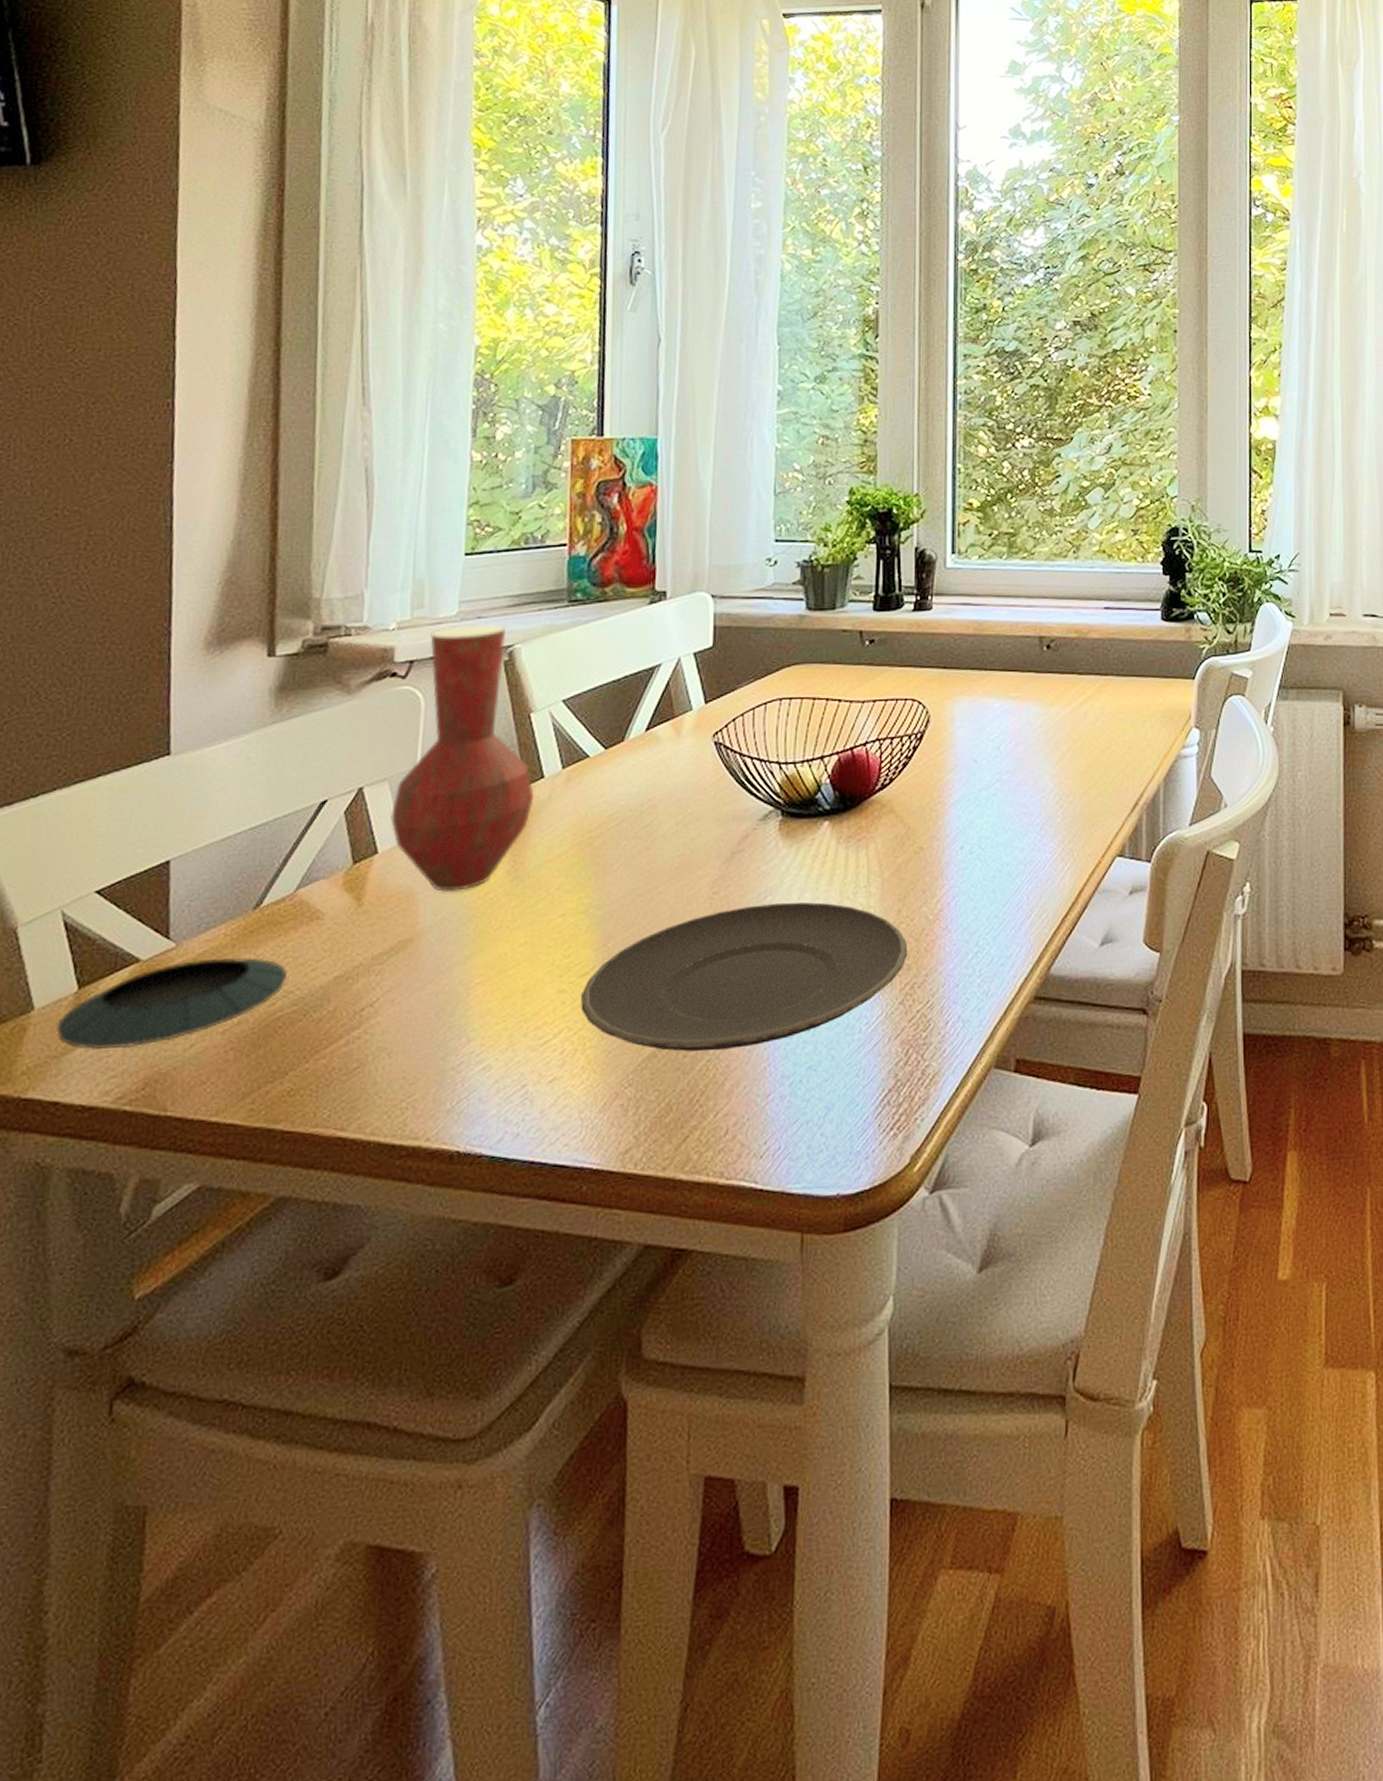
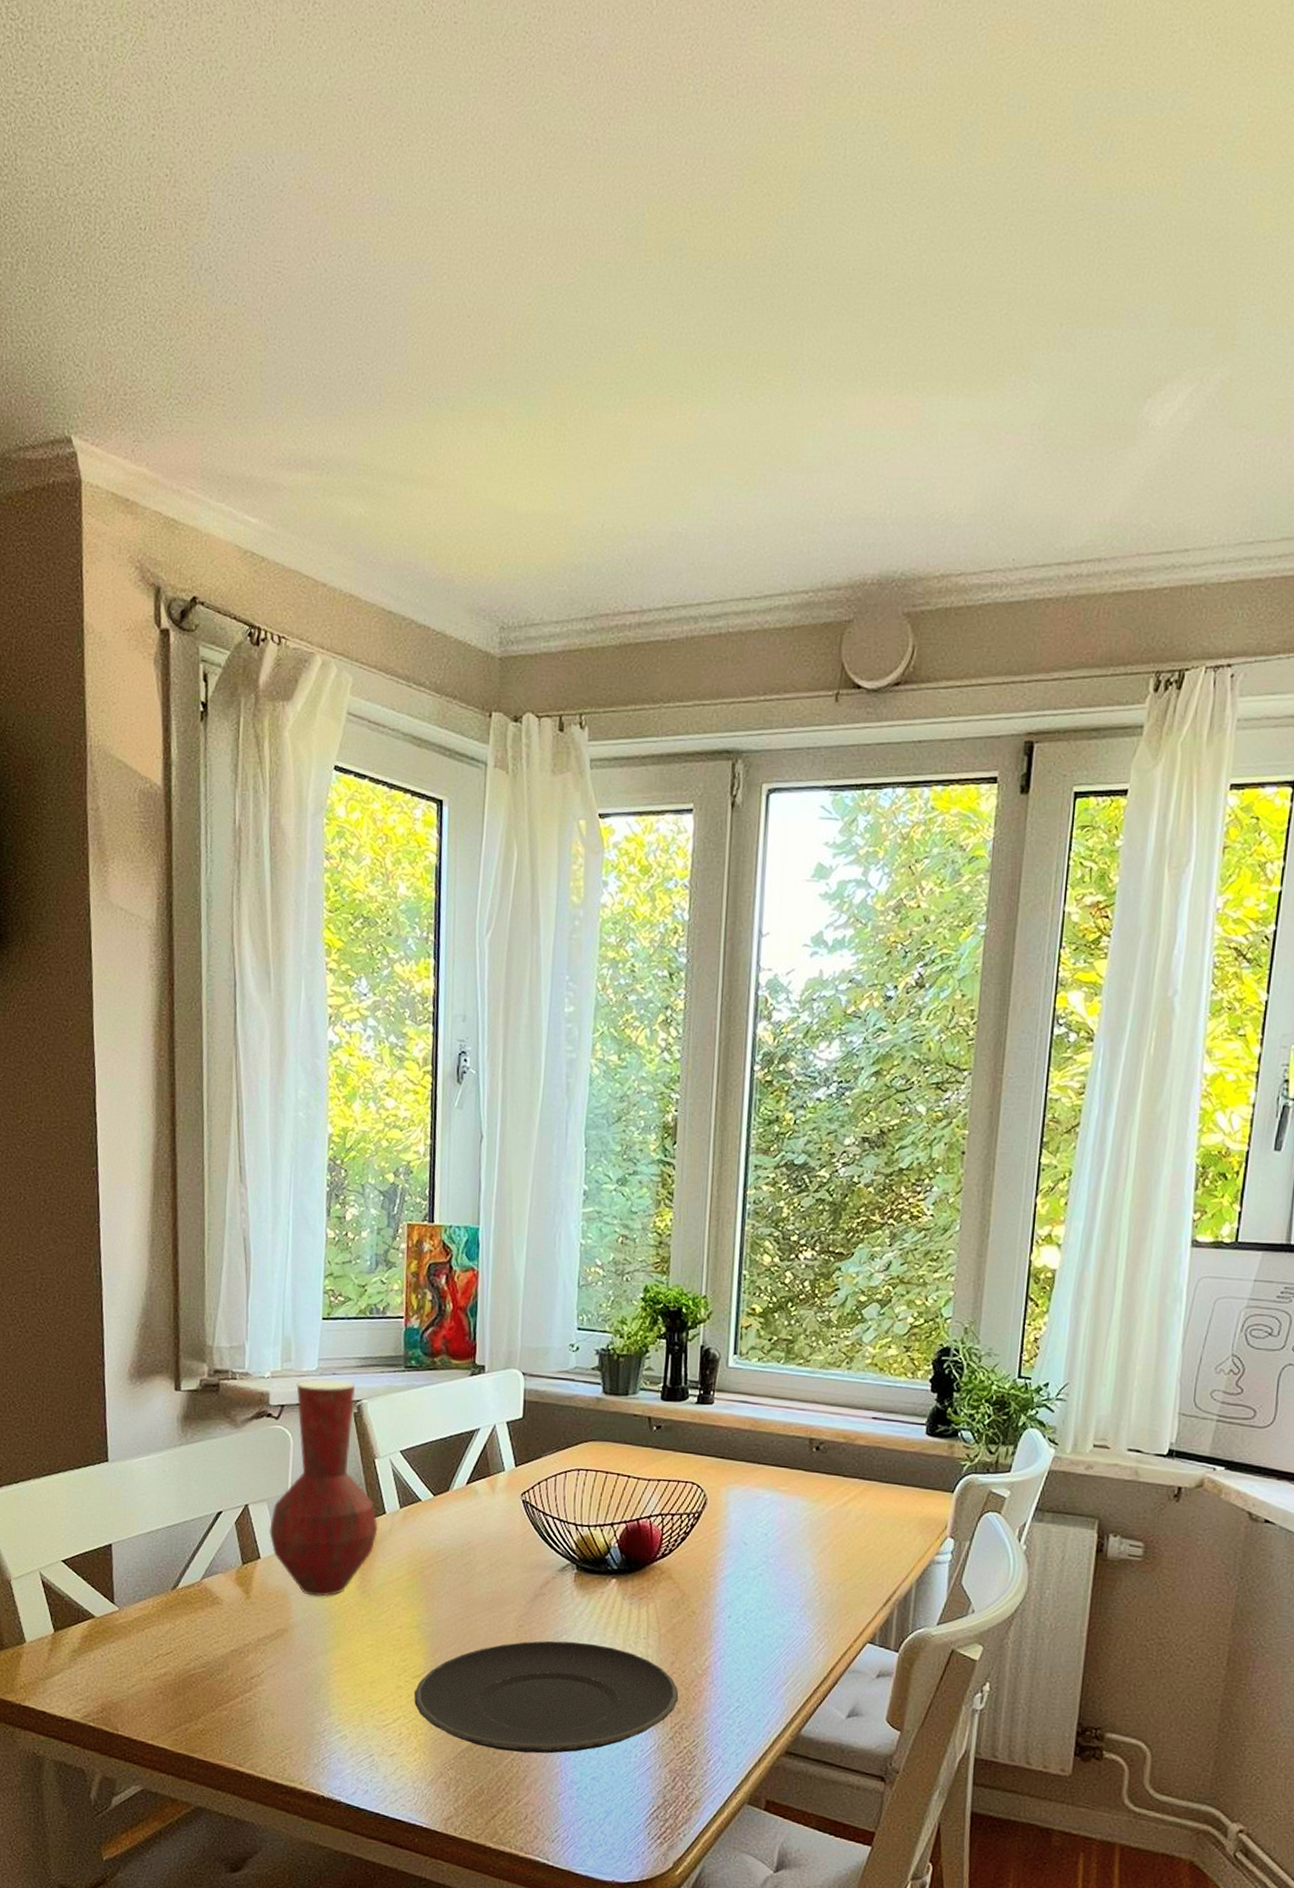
saucer: present [55,957,287,1049] -> none [40,1622,197,1681]

